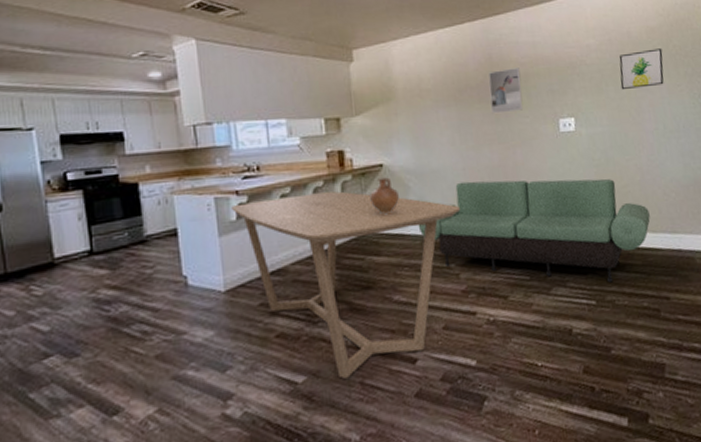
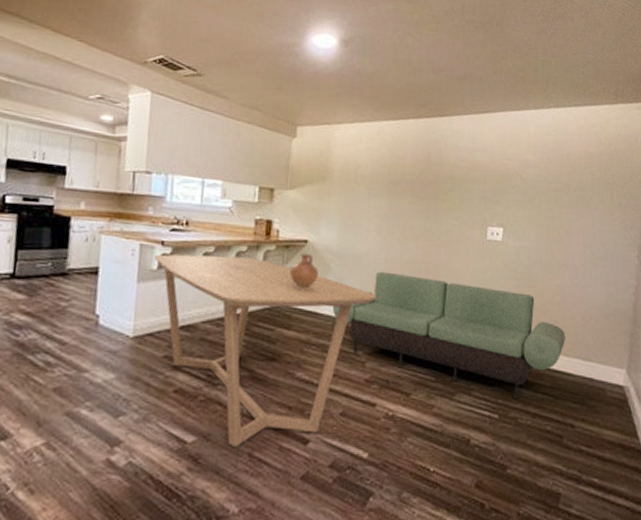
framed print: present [488,67,523,114] -> none [421,169,456,212]
wall art: present [619,48,664,90] -> none [553,174,600,211]

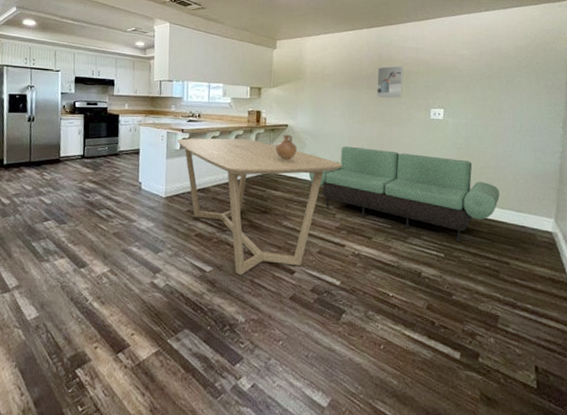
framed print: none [421,169,456,212] -> present [376,66,403,99]

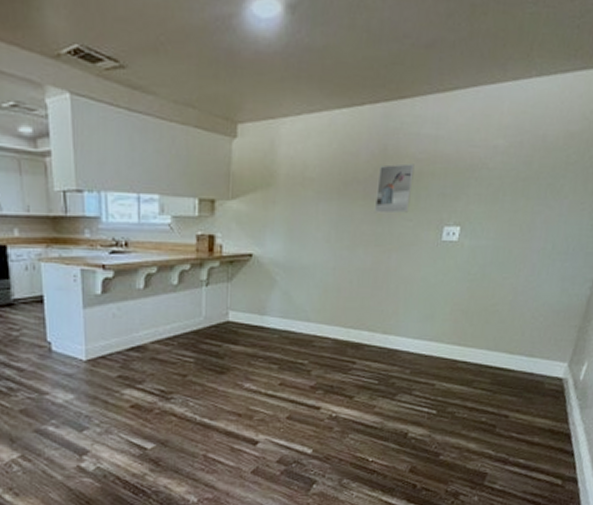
dining table: present [177,138,343,275] -> none [97,276,324,450]
ceramic jug: present [275,134,297,162] -> none [235,268,264,306]
sofa: present [308,146,500,242] -> none [278,281,512,396]

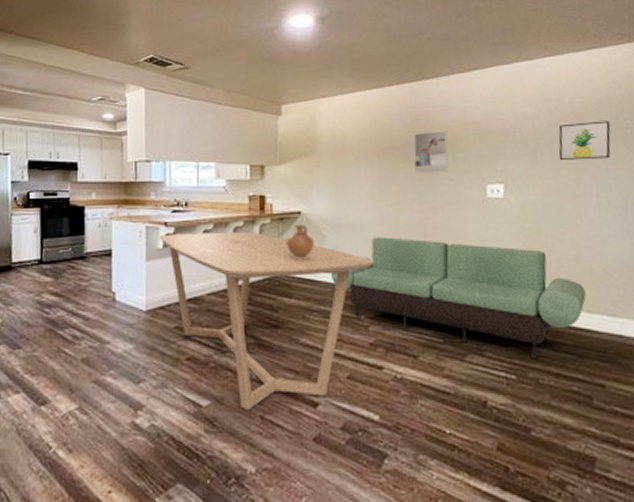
dining table: none [97,276,324,450] -> present [160,232,375,410]
ceramic jug: none [235,268,264,306] -> present [286,224,314,260]
sofa: none [278,281,512,396] -> present [330,236,586,359]
wall art: none [518,158,576,202] -> present [558,121,611,161]

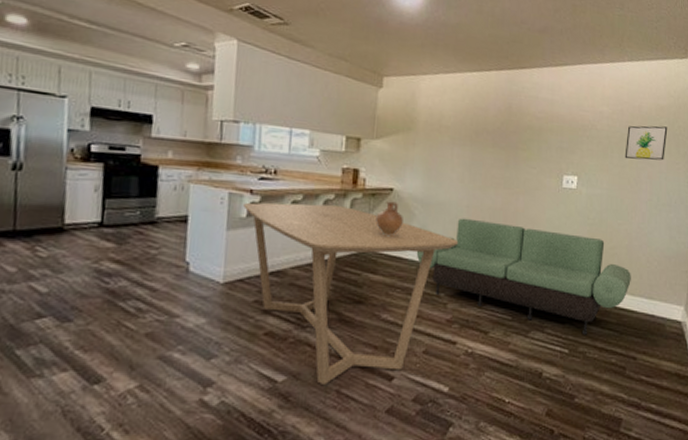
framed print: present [413,131,449,174] -> none [502,120,535,161]

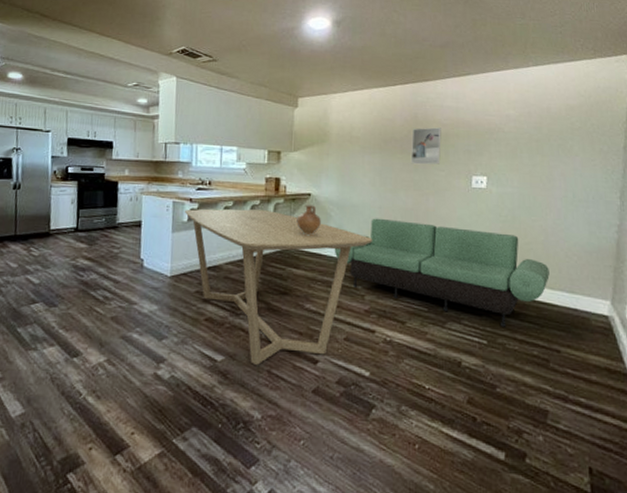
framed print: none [502,120,535,161] -> present [410,127,442,165]
wall art: present [625,125,668,161] -> none [535,125,580,159]

